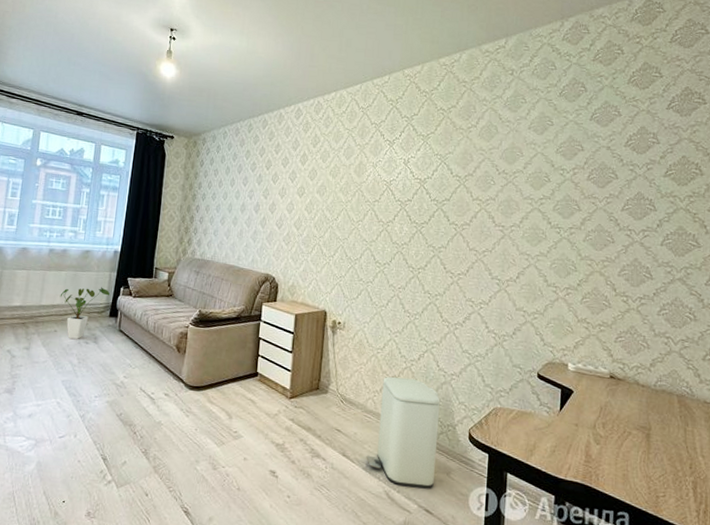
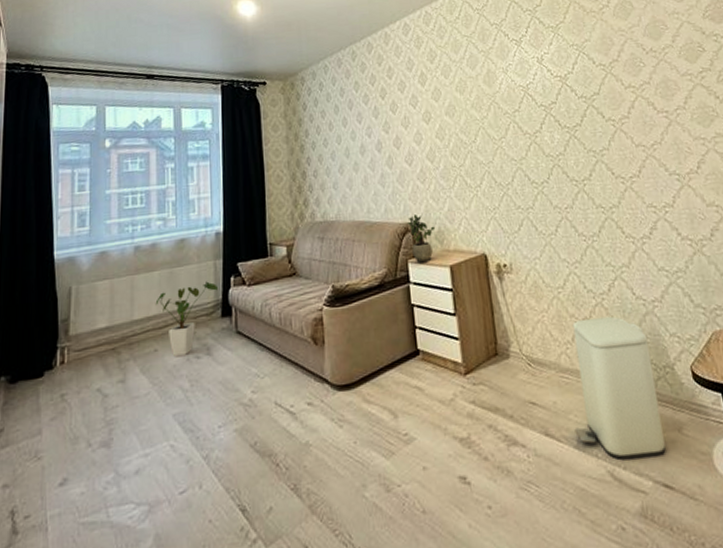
potted plant: none [267,268,290,308] -> present [407,215,436,263]

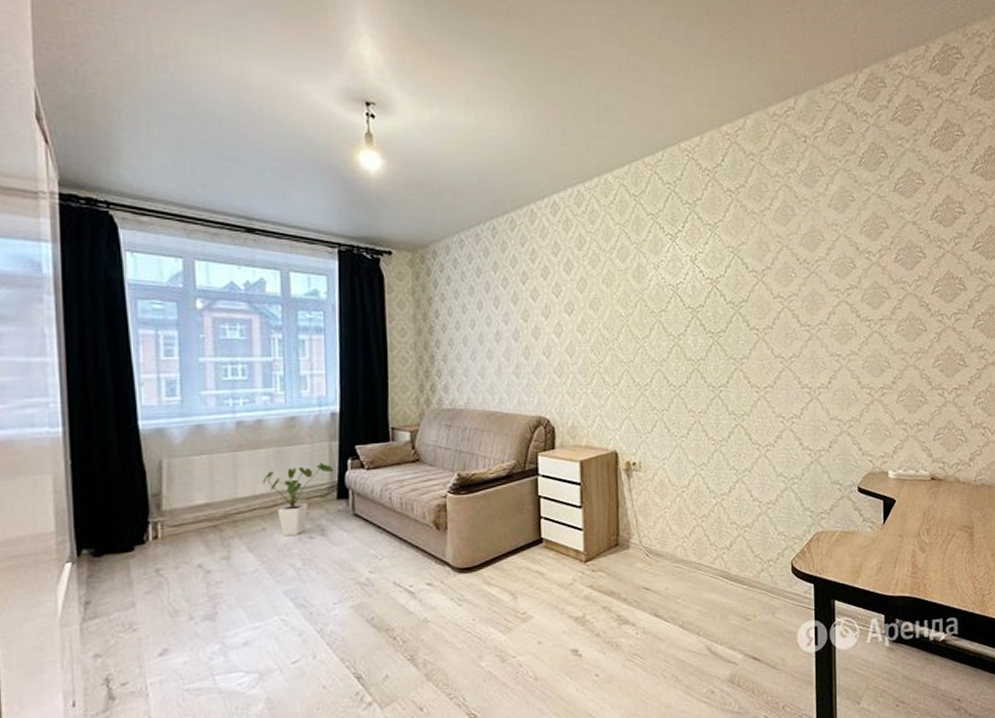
potted plant: present [407,215,436,263] -> none [539,409,569,457]
pedal bin: present [572,316,666,461] -> none [681,515,759,638]

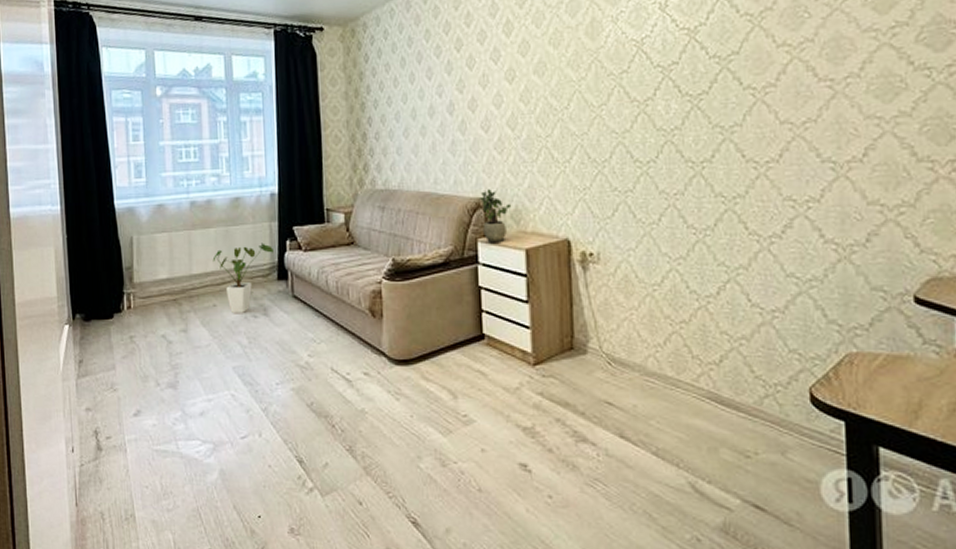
potted plant: none [539,409,569,457] -> present [478,189,512,243]

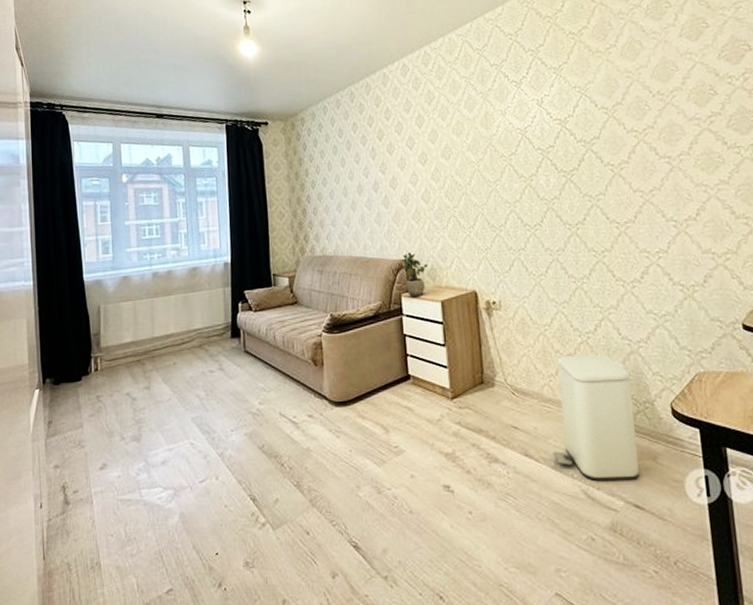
house plant: present [212,243,273,313] -> none [173,306,227,369]
pedal bin: none [654,323,763,476] -> present [553,354,639,482]

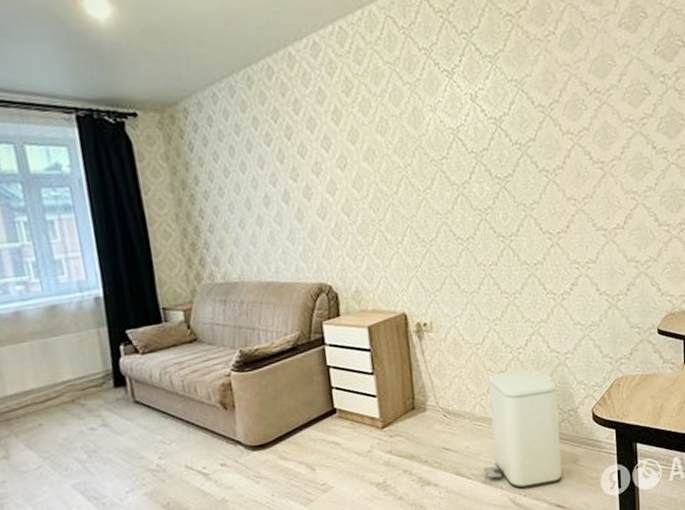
potted plant: present [401,252,429,298] -> none [320,274,353,325]

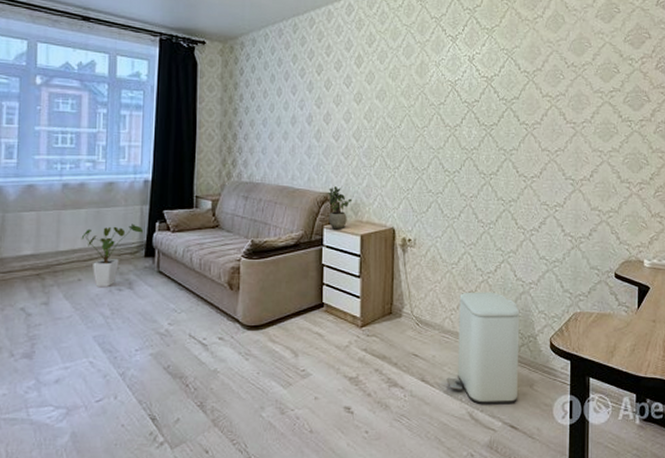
house plant: none [30,351,106,429] -> present [81,224,143,286]
potted plant: none [320,274,353,325] -> present [327,186,353,230]

